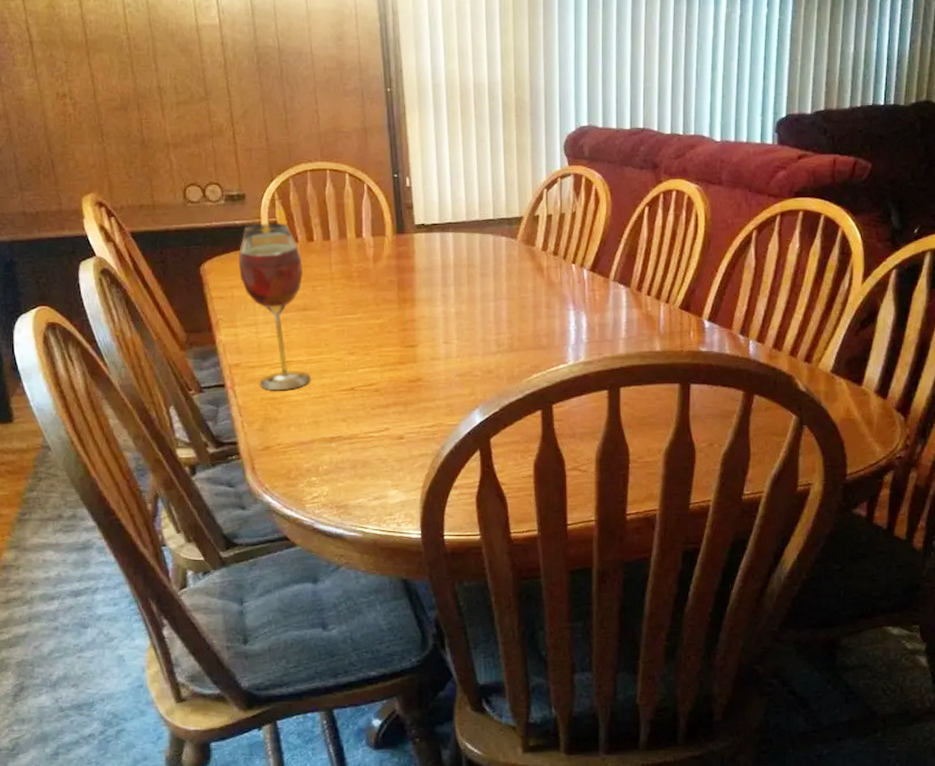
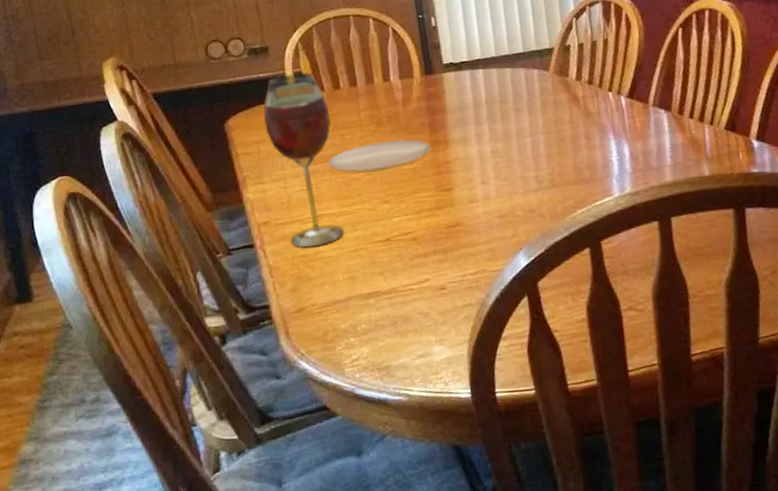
plate: none [299,295,398,324] -> present [328,140,431,173]

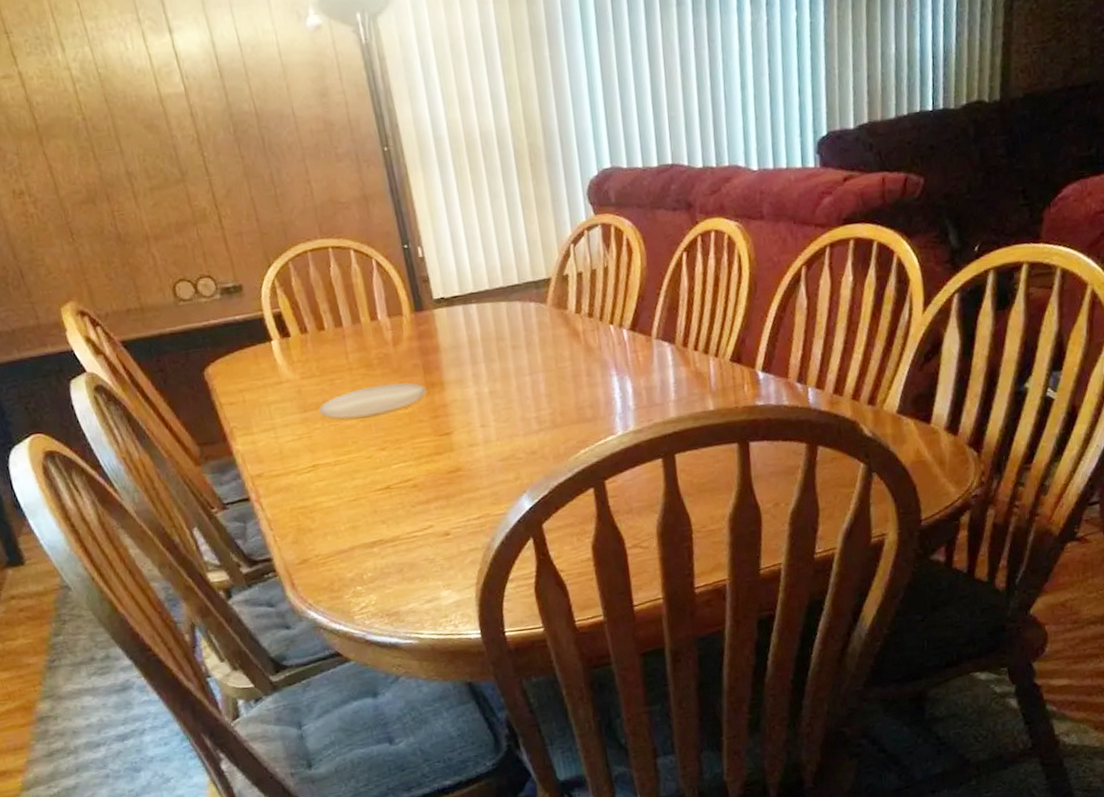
wineglass: present [263,72,344,248] -> none [244,312,342,499]

